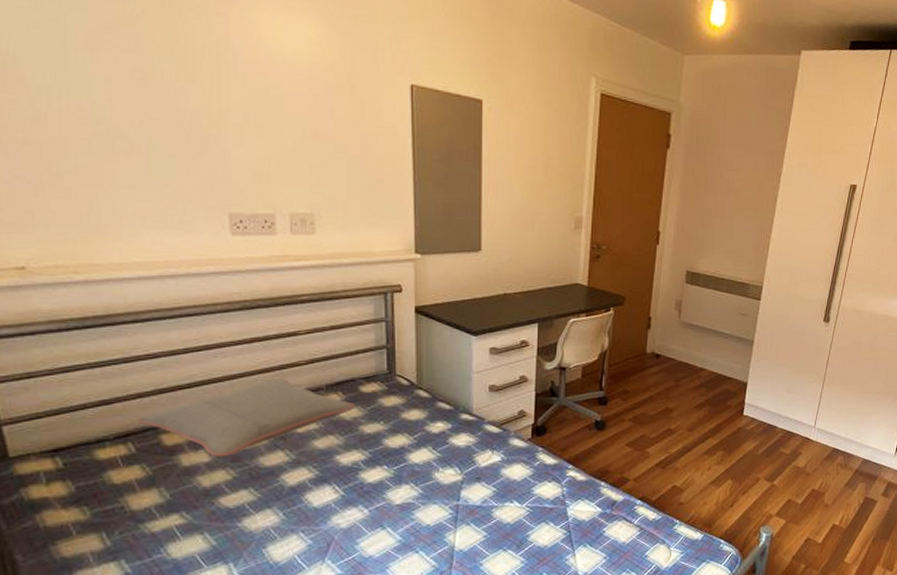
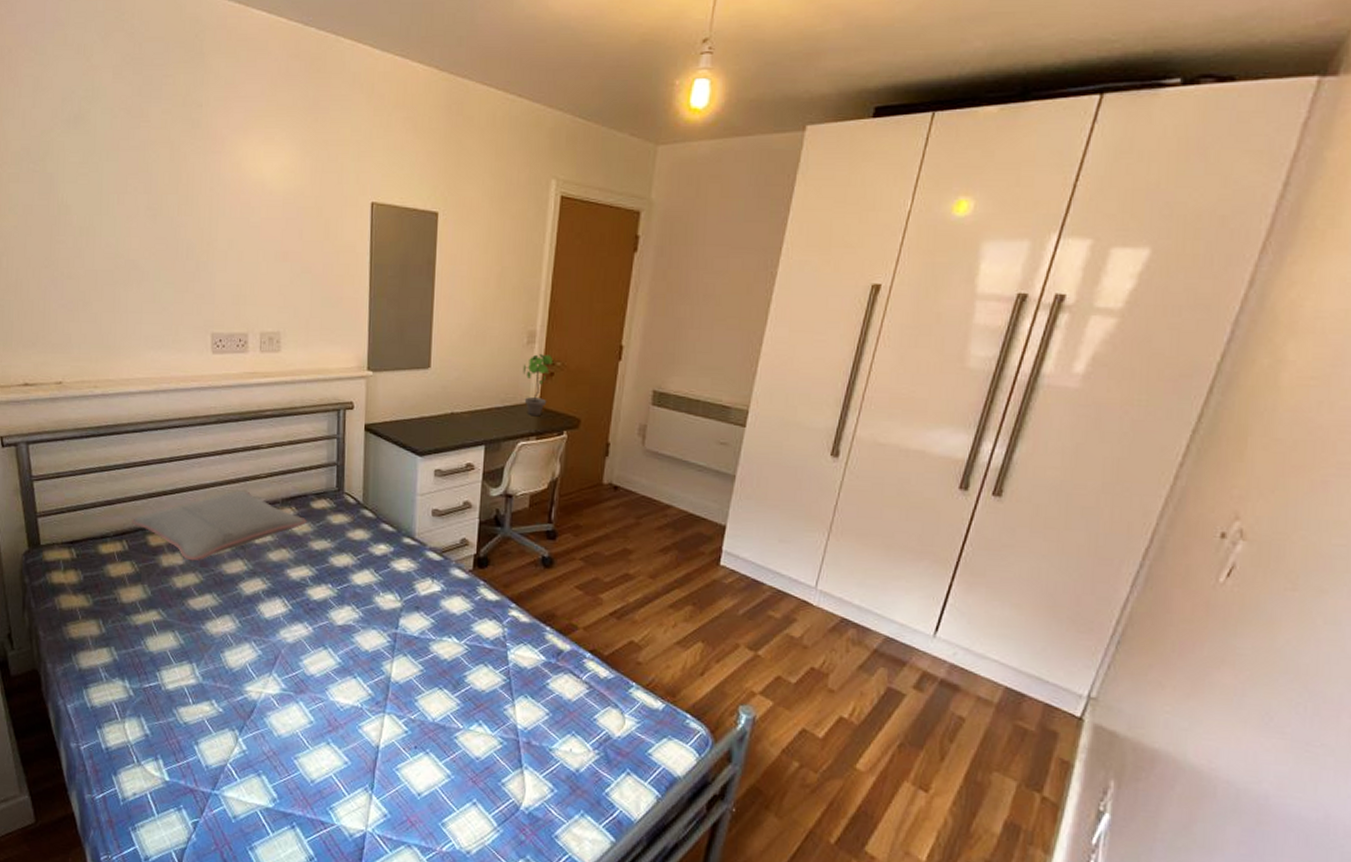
potted plant: none [571,238,599,295] -> present [522,354,554,417]

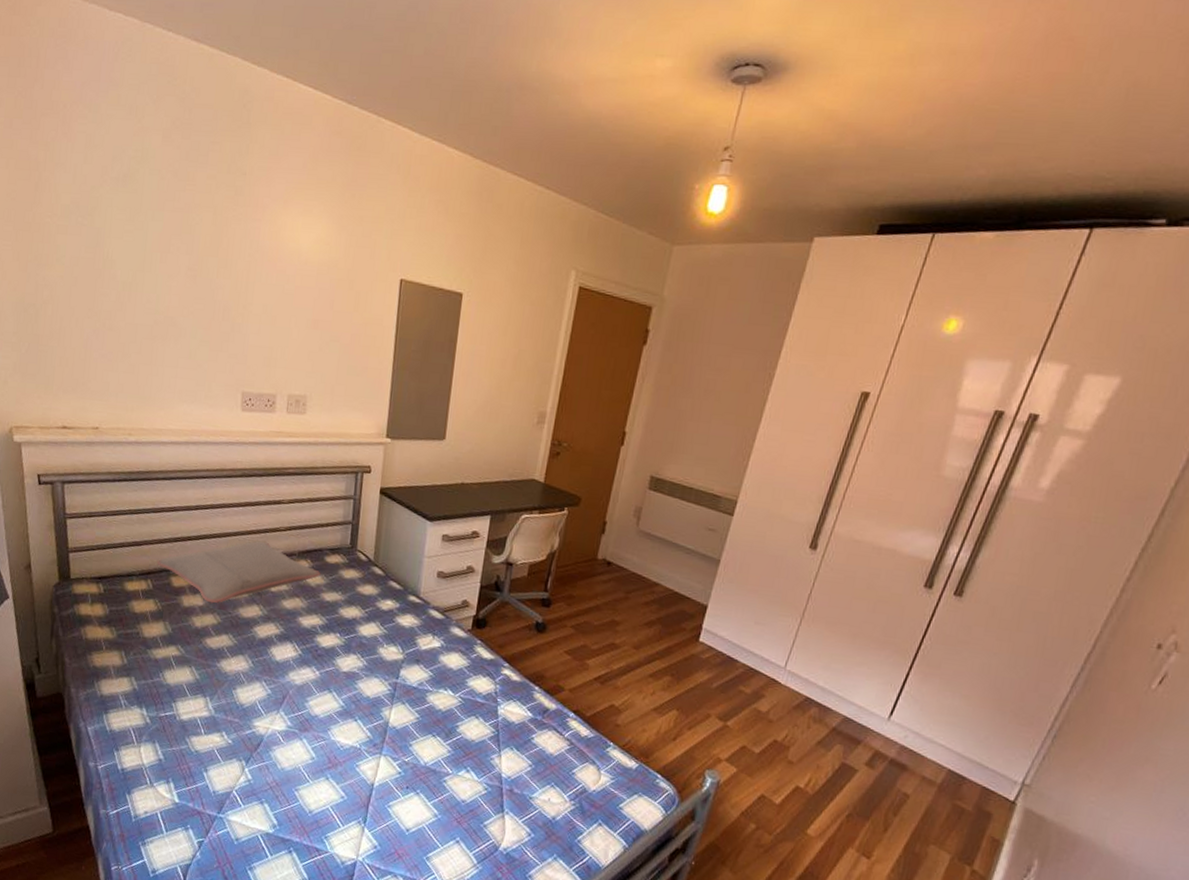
potted plant: present [522,354,554,417] -> none [530,434,561,493]

